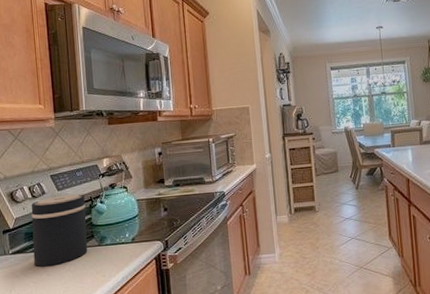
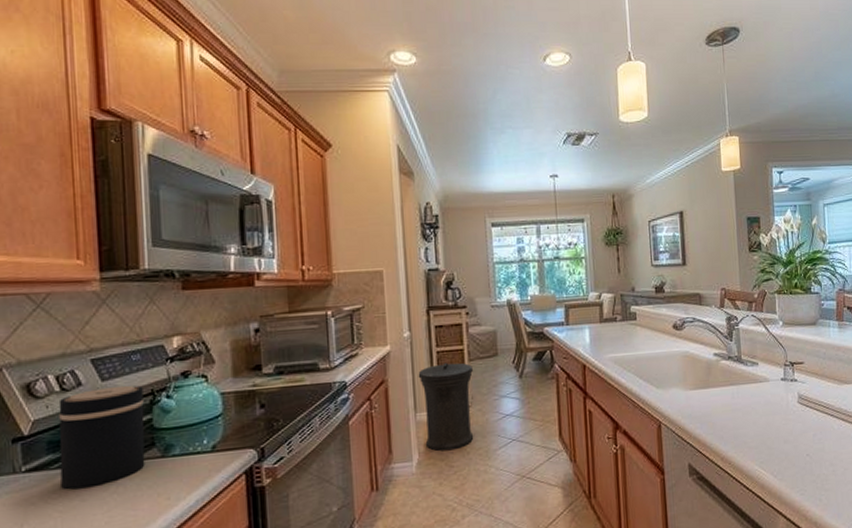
trash can: none [277,177,321,246] -> present [418,362,473,451]

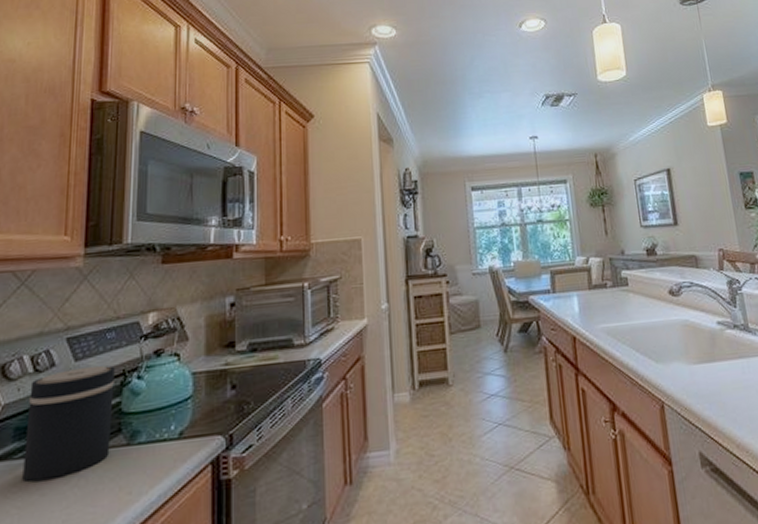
trash can: present [418,362,473,451] -> none [396,336,455,438]

